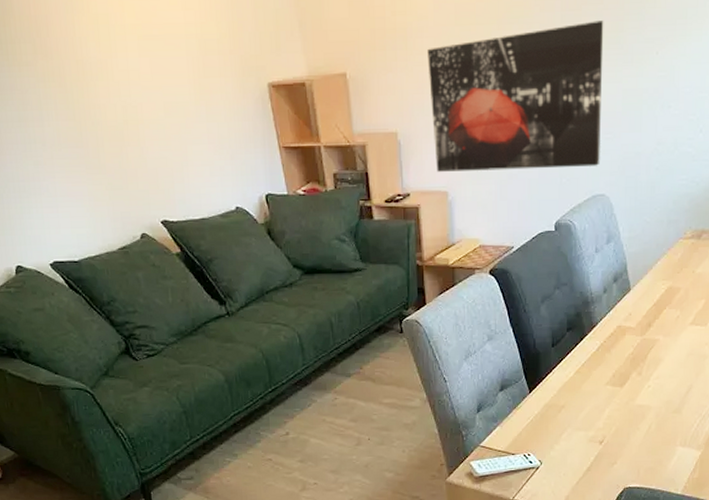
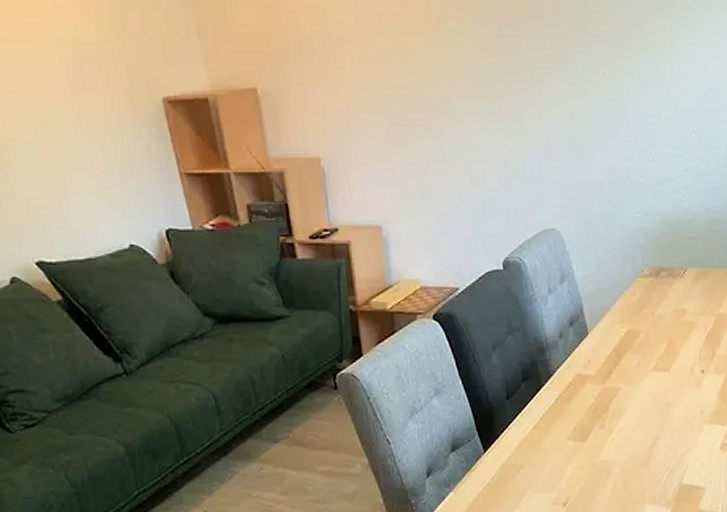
wall art: present [427,20,604,172] -> none [350,36,548,203]

